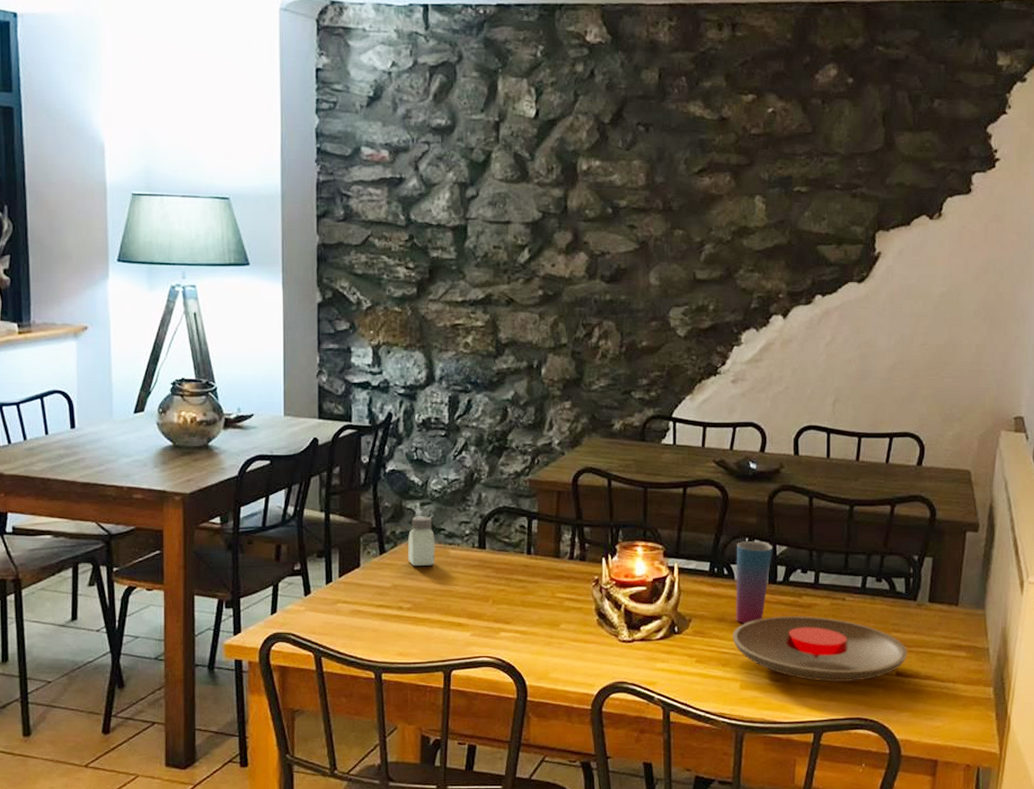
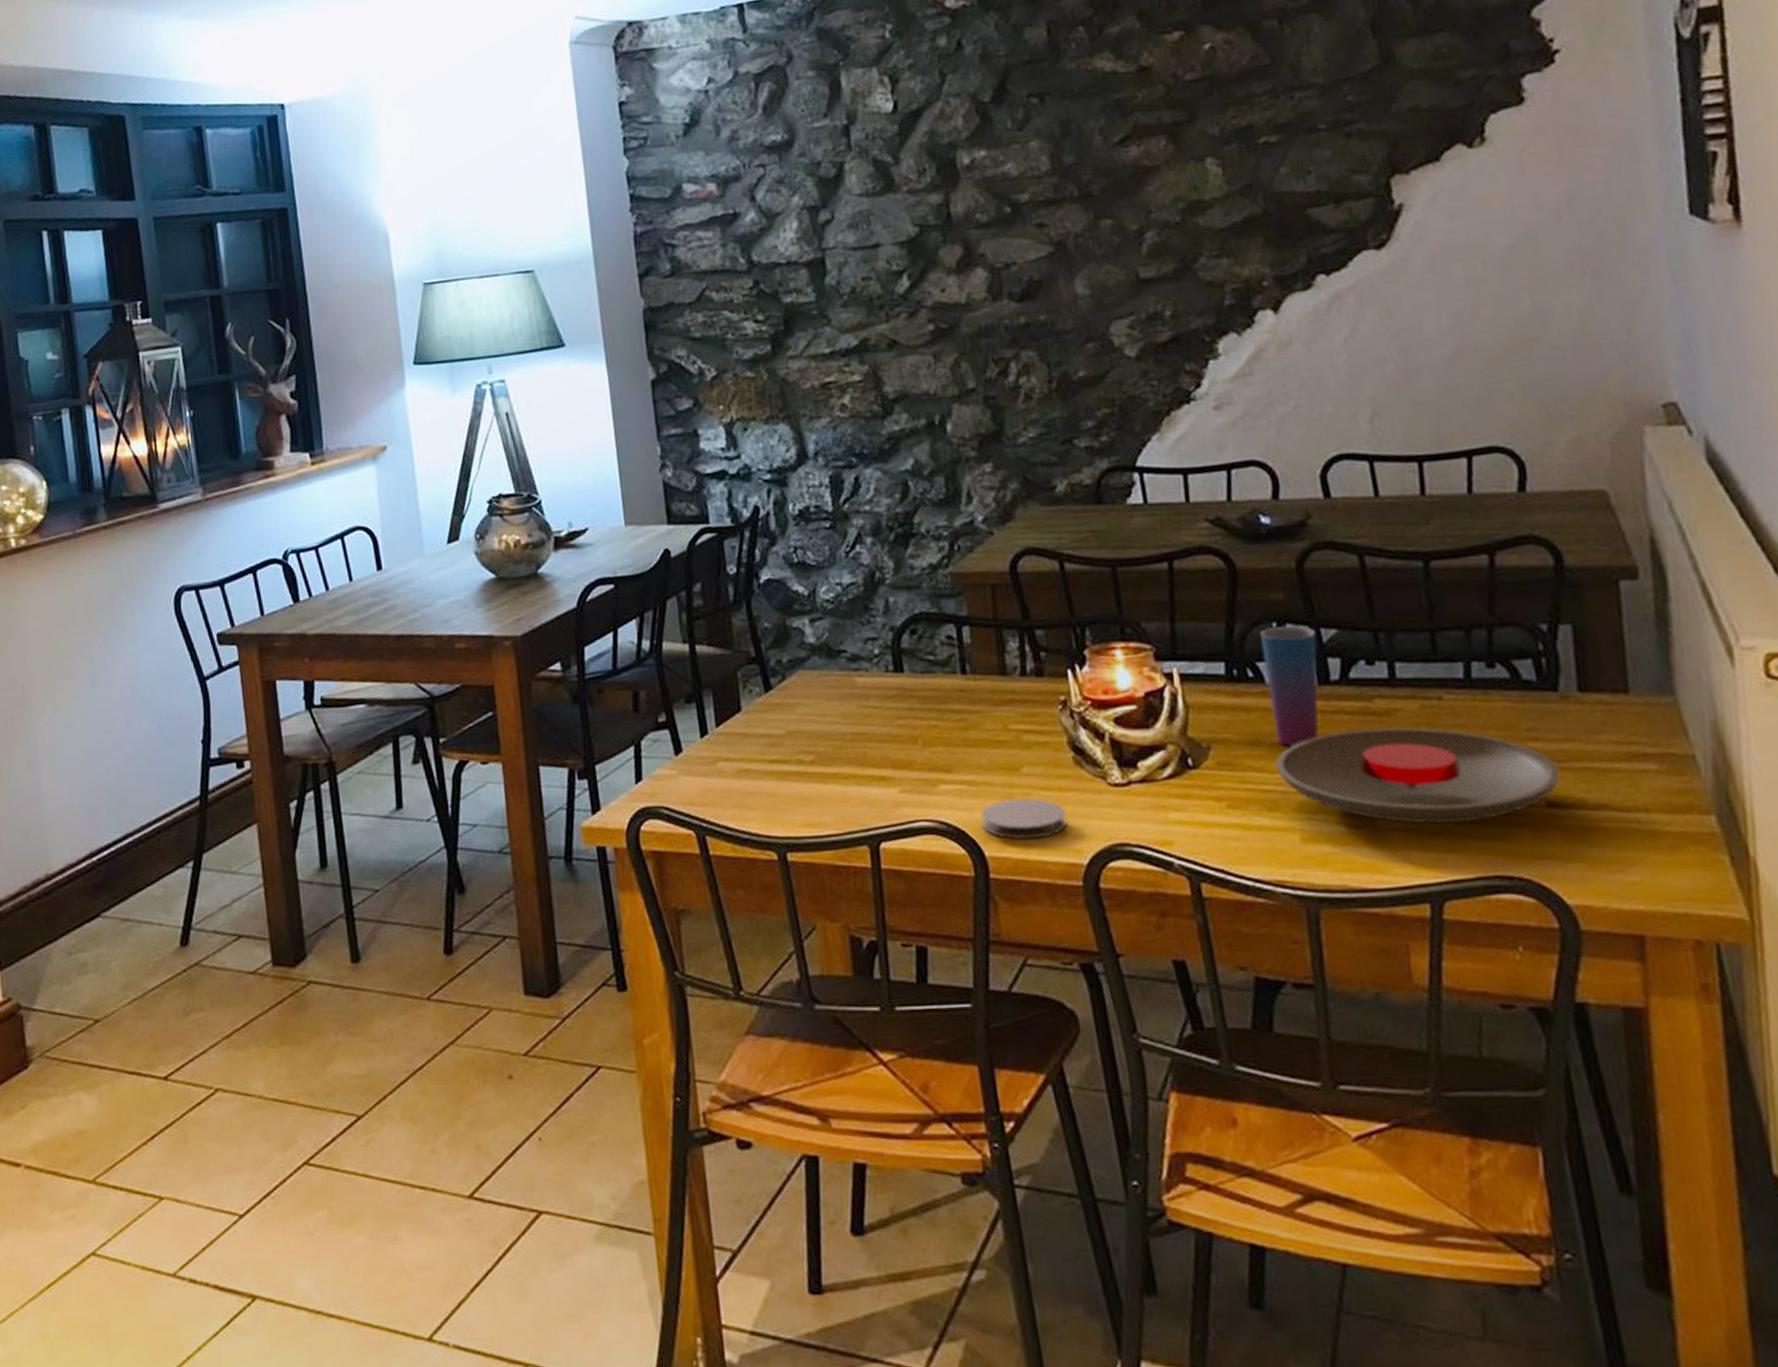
saltshaker: present [407,515,436,567] -> none [799,635,839,704]
coaster: none [527,646,587,675] -> present [981,798,1067,840]

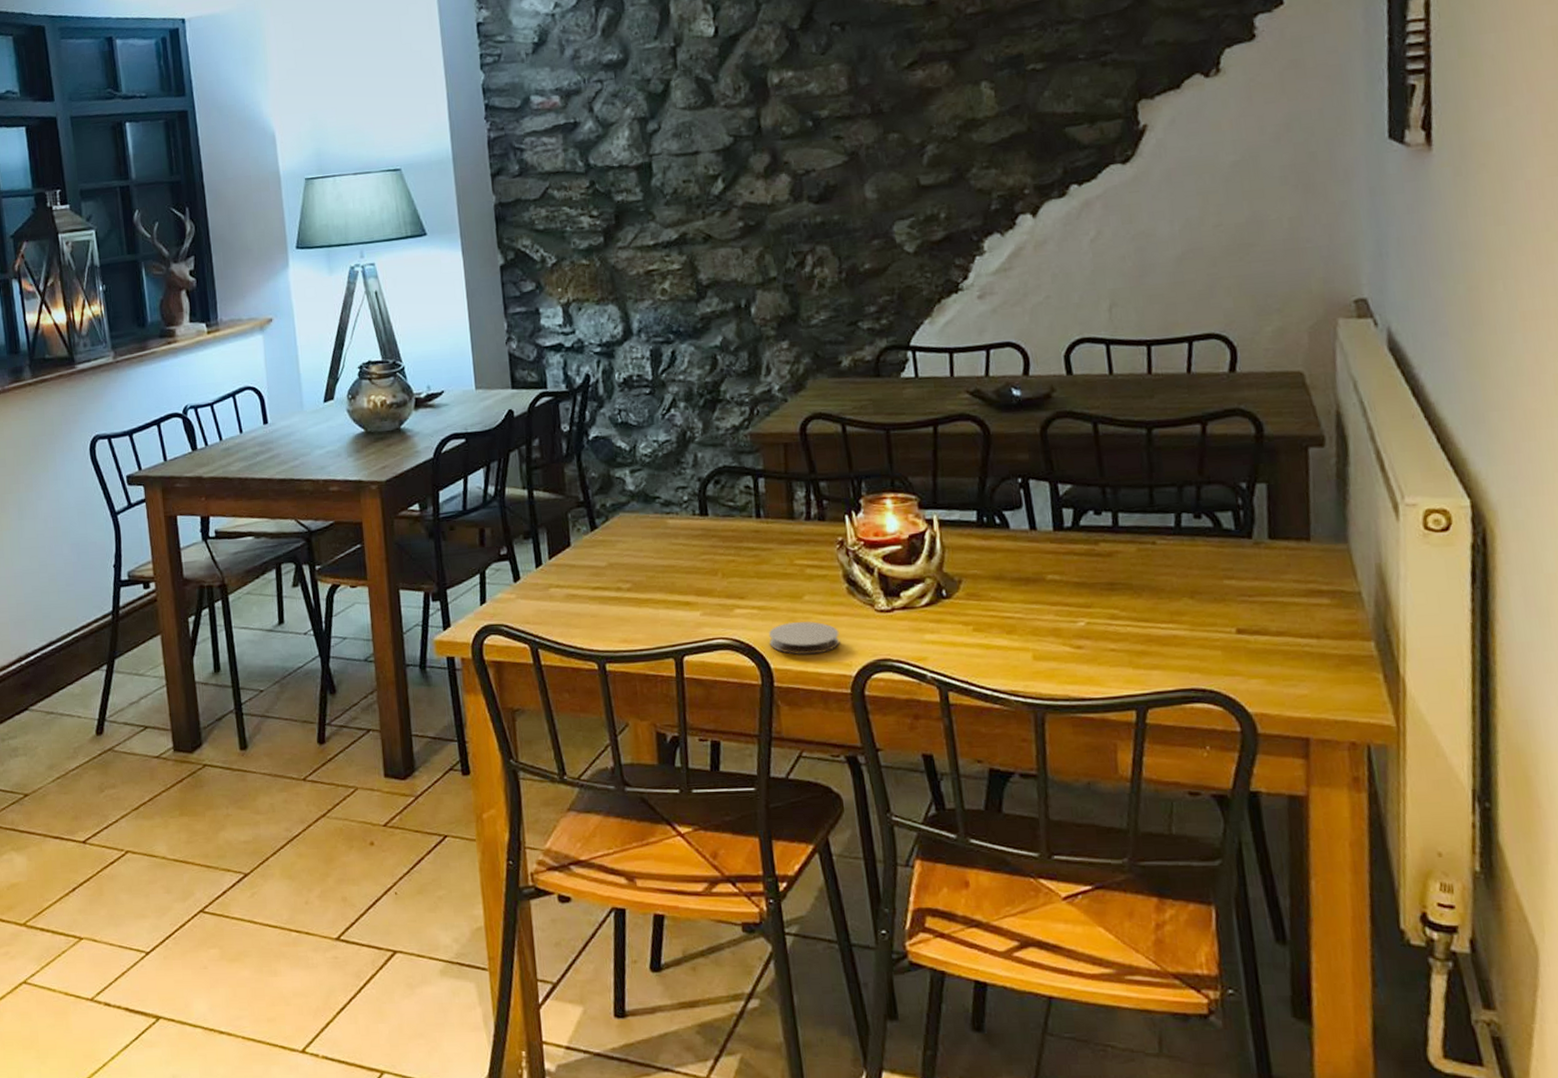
cup: present [1260,625,1319,746] -> none [1008,480,1055,581]
plate: present [1275,727,1560,824] -> none [1015,566,1249,646]

